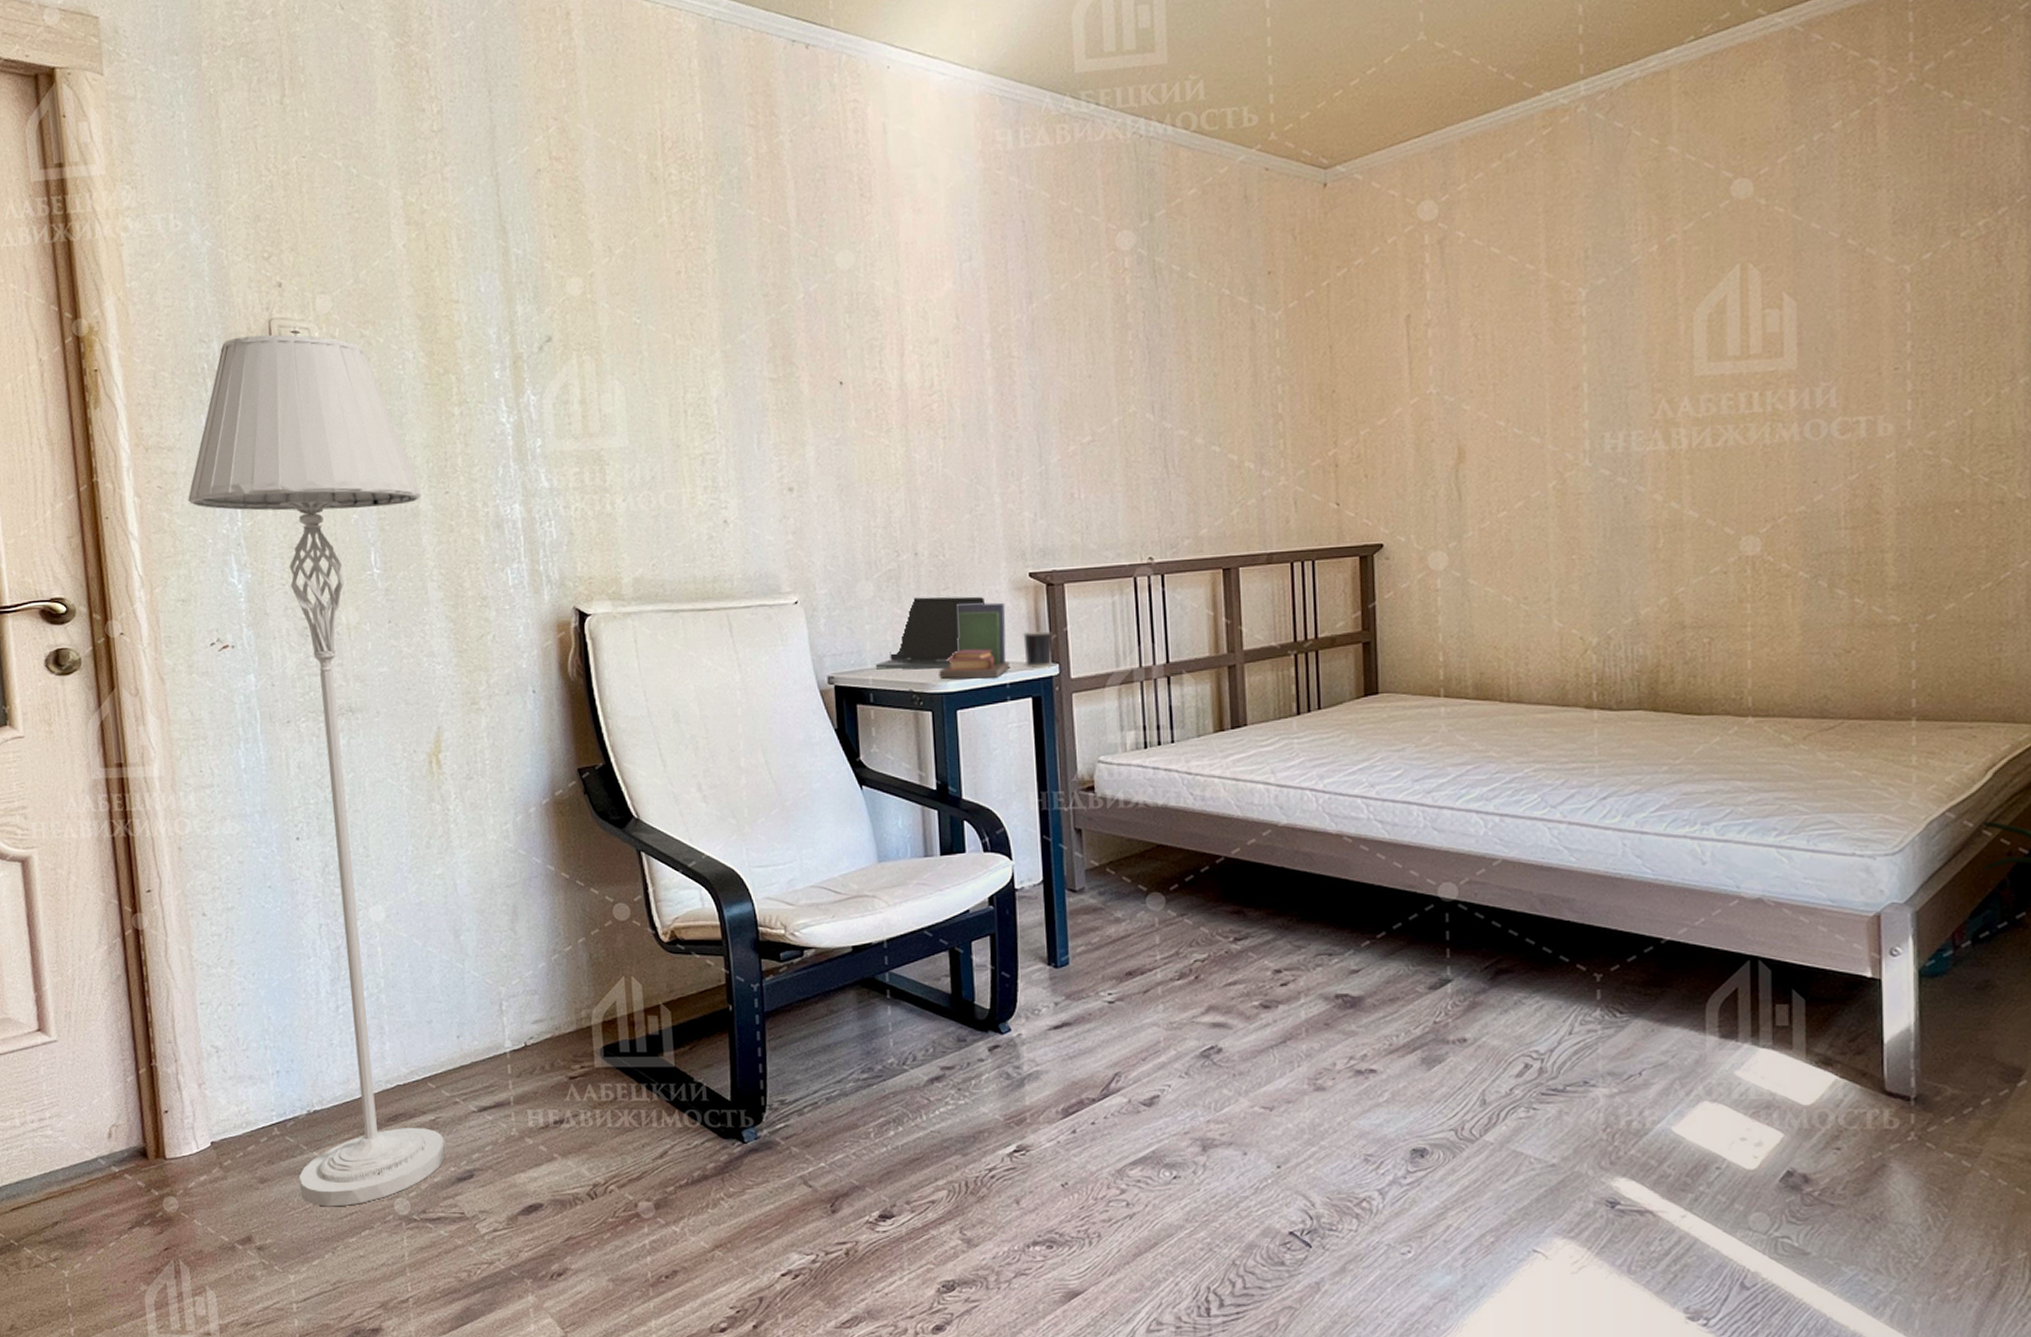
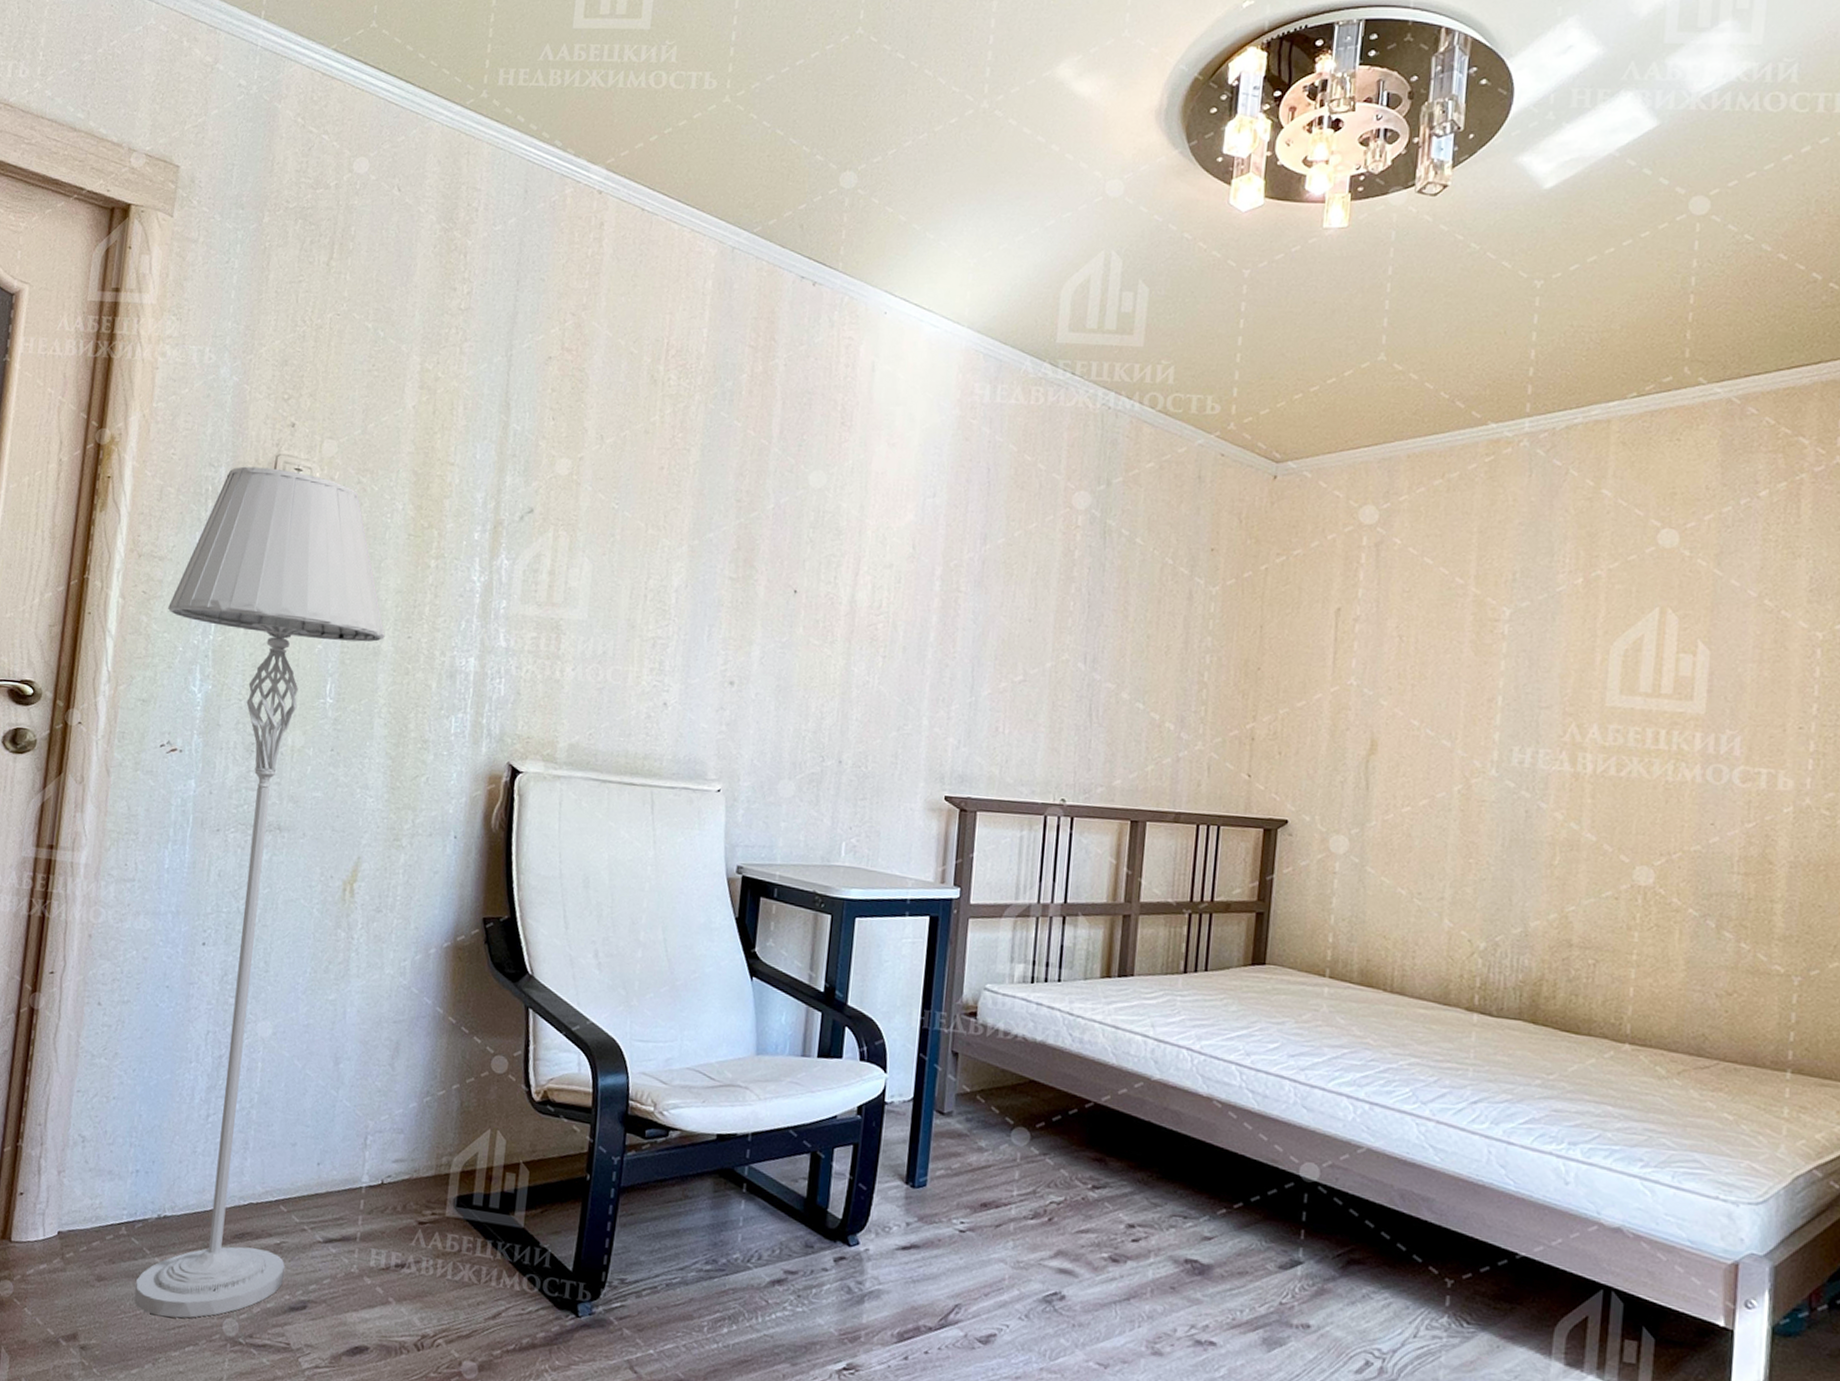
laptop: present [875,596,985,669] -> none [784,803,899,876]
book: present [939,602,1010,679] -> none [843,814,918,892]
mug: present [1023,630,1053,669] -> none [927,852,959,891]

